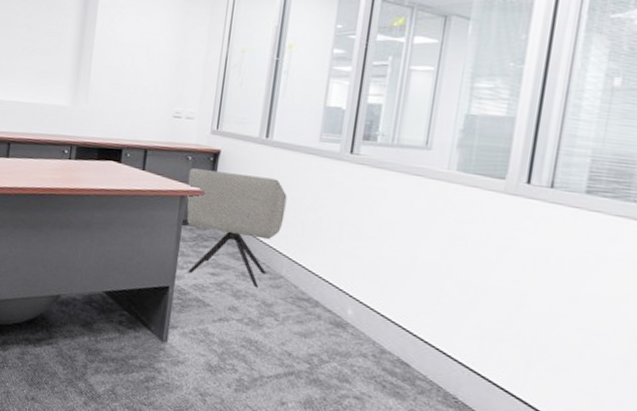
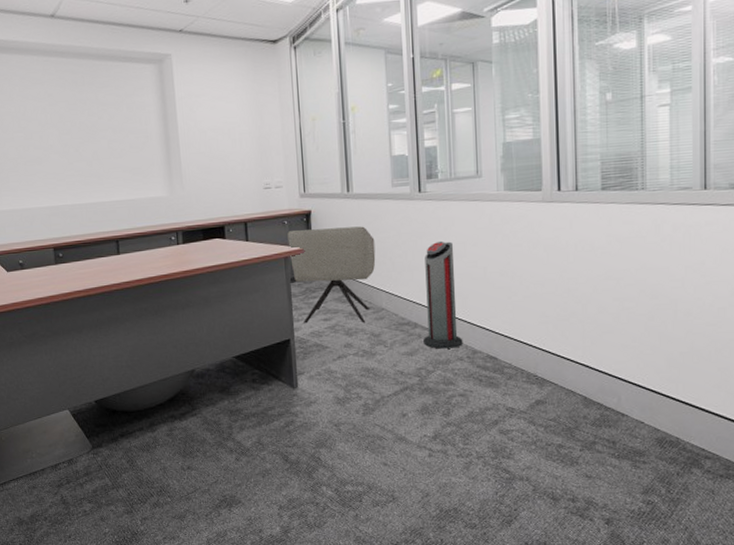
air purifier: none [322,213,381,342] -> present [423,241,463,349]

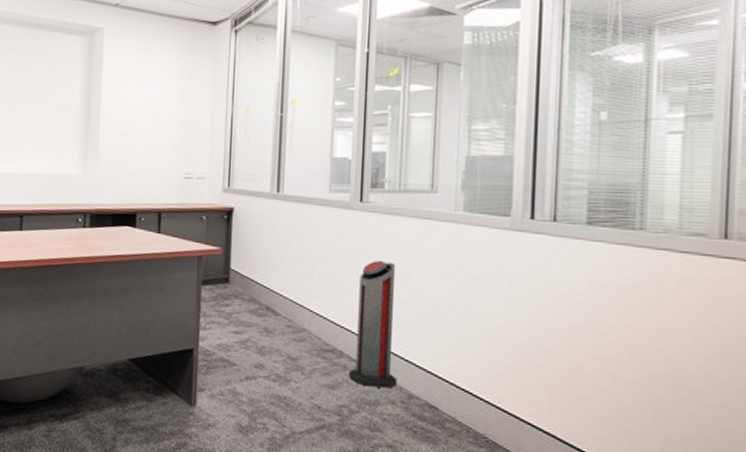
chair: present [287,226,376,324] -> none [204,228,303,343]

